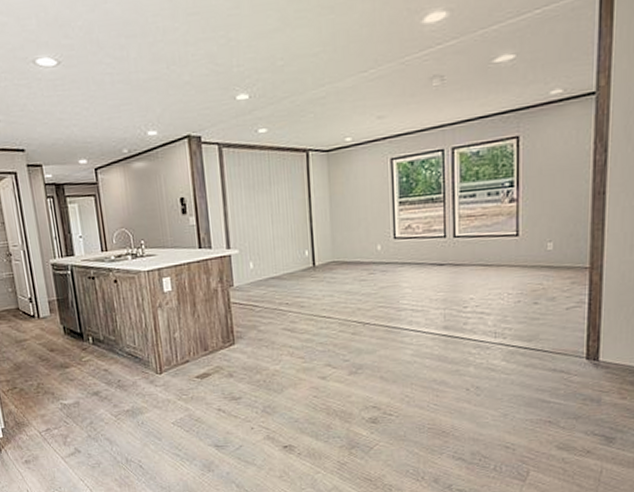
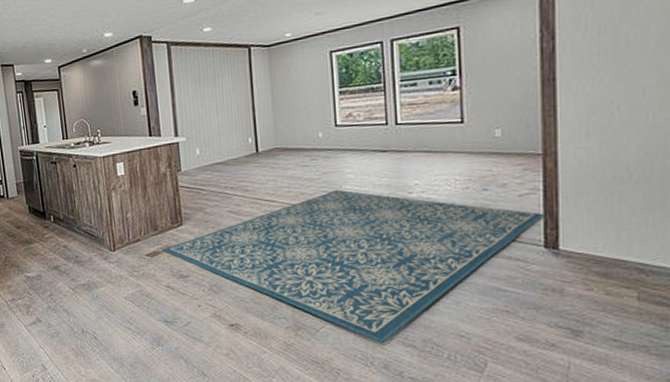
rug: none [213,304,588,459] -> present [162,189,545,344]

